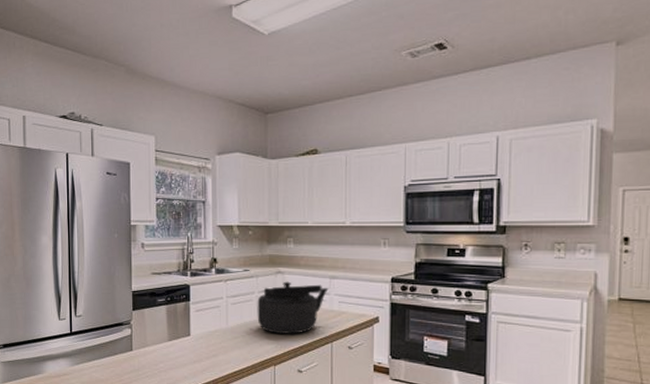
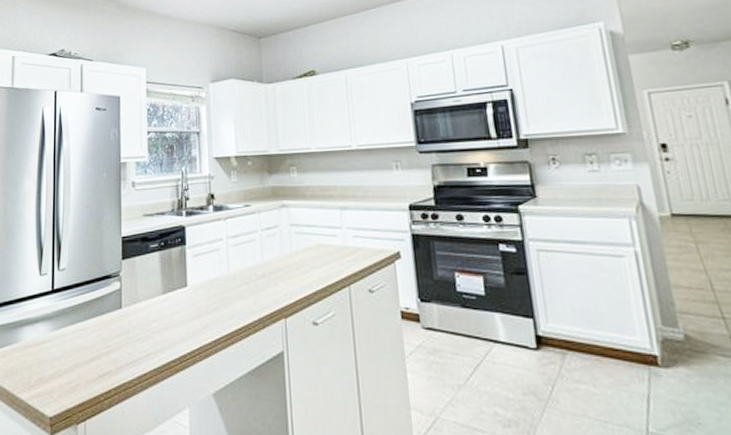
kettle: present [257,281,329,334] -> none [261,216,340,278]

